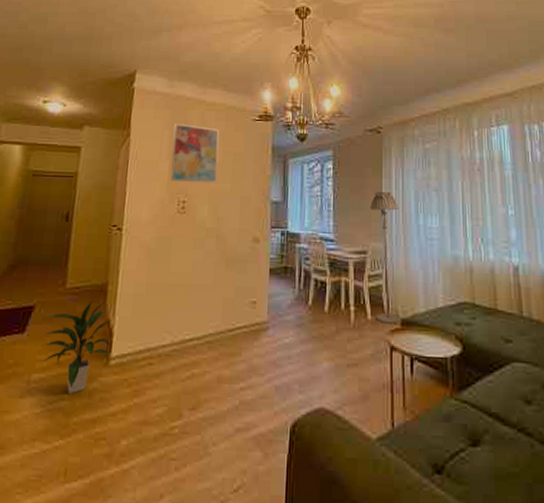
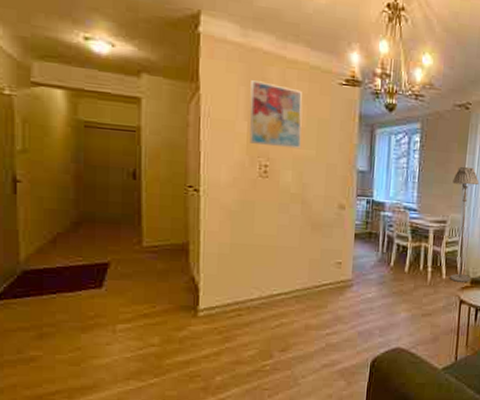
indoor plant: present [41,300,113,394] -> none [124,258,198,341]

